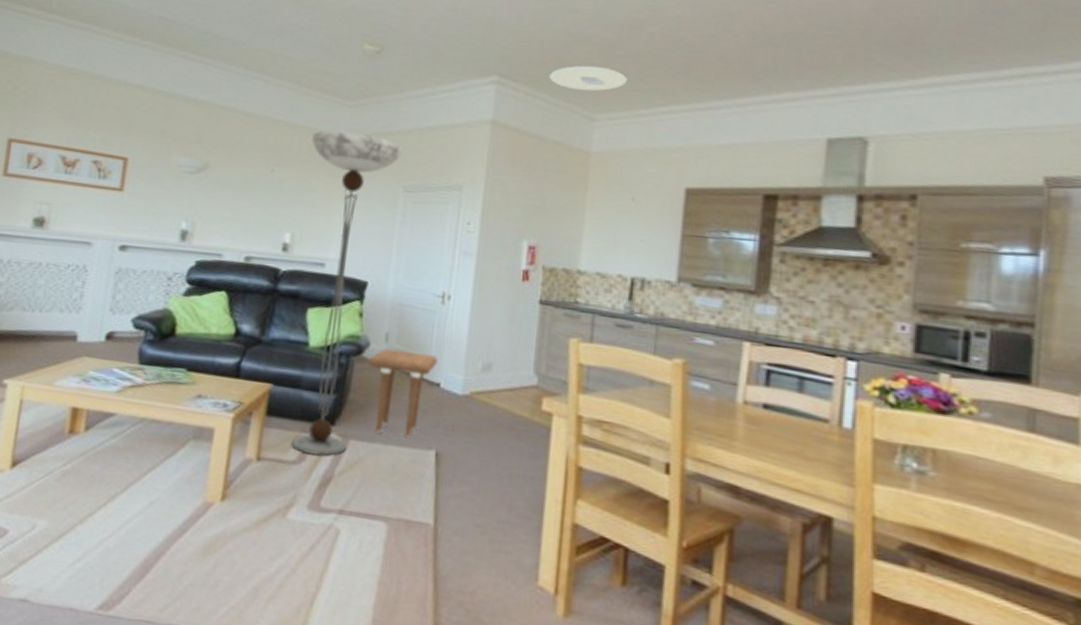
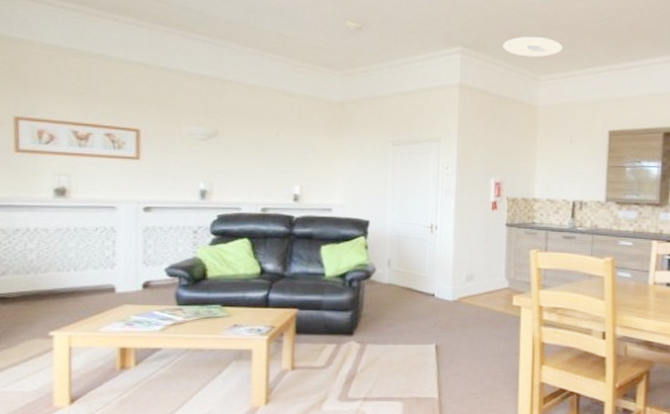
floor lamp: present [292,131,404,456] -> none [309,97,389,360]
side table: present [367,348,438,439] -> none [375,271,431,338]

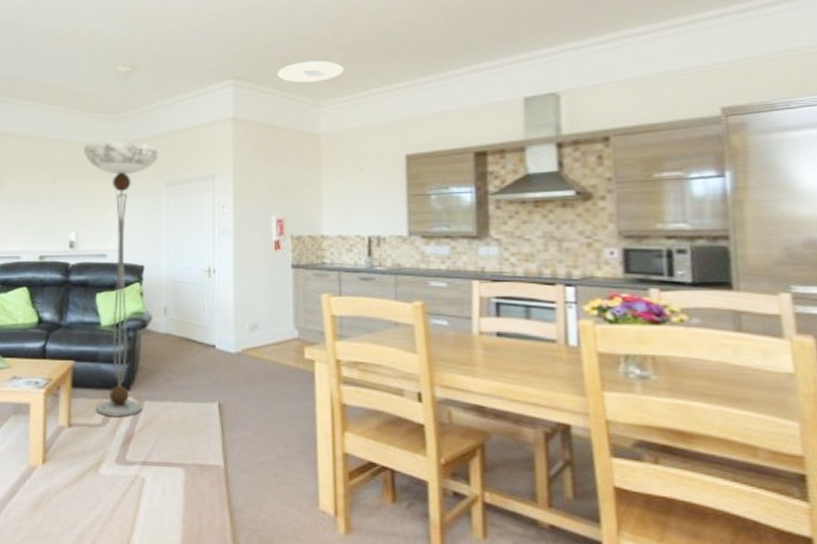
floor lamp: none [309,97,389,360] -> present [83,142,161,417]

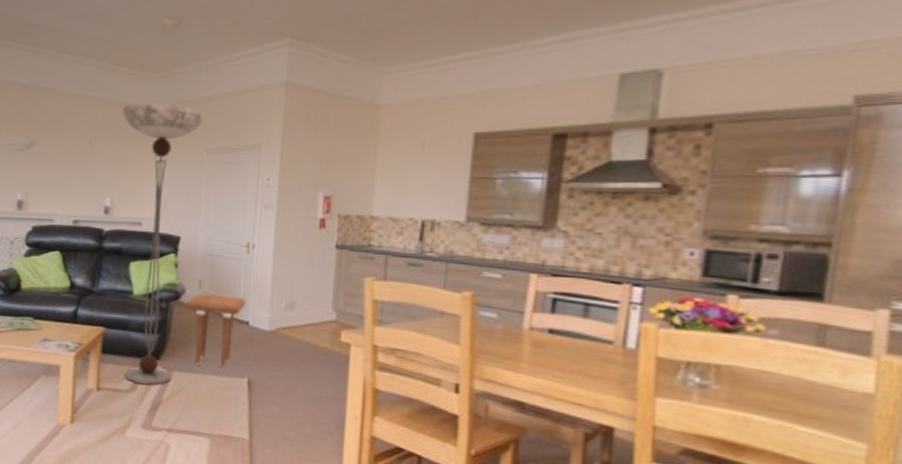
side table: none [152,320,211,395] -> present [185,293,246,369]
ceiling light: present [277,60,344,83] -> none [339,20,416,46]

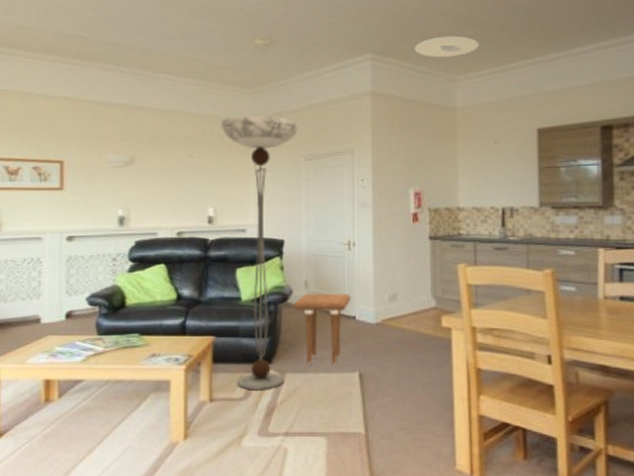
ceiling light: none [339,20,416,46] -> present [414,35,479,58]

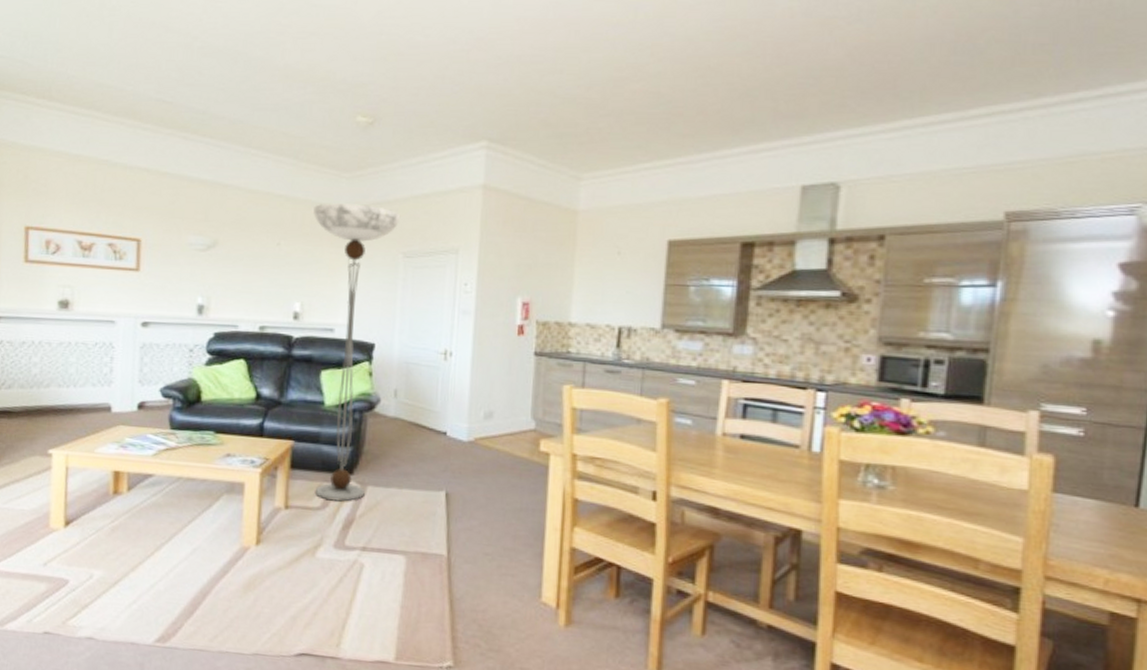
side table: present [293,293,351,366] -> none [379,403,444,483]
ceiling light: present [414,35,479,58] -> none [536,126,612,152]

